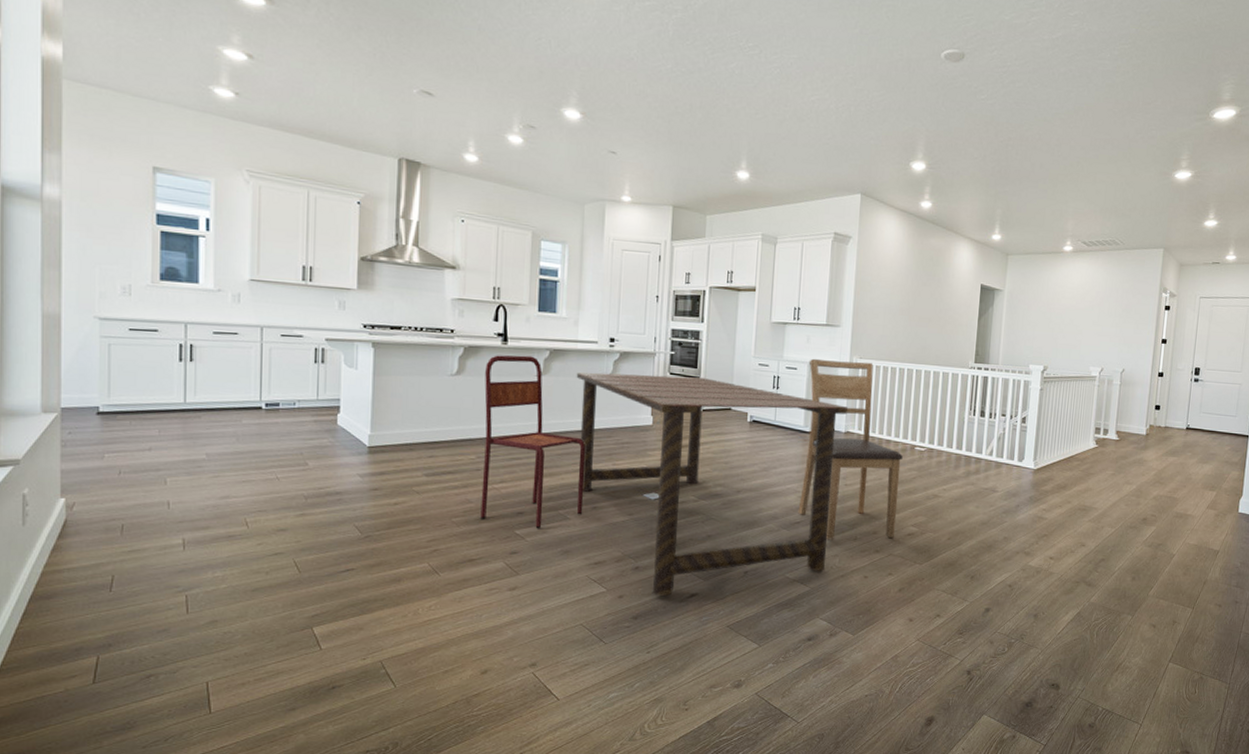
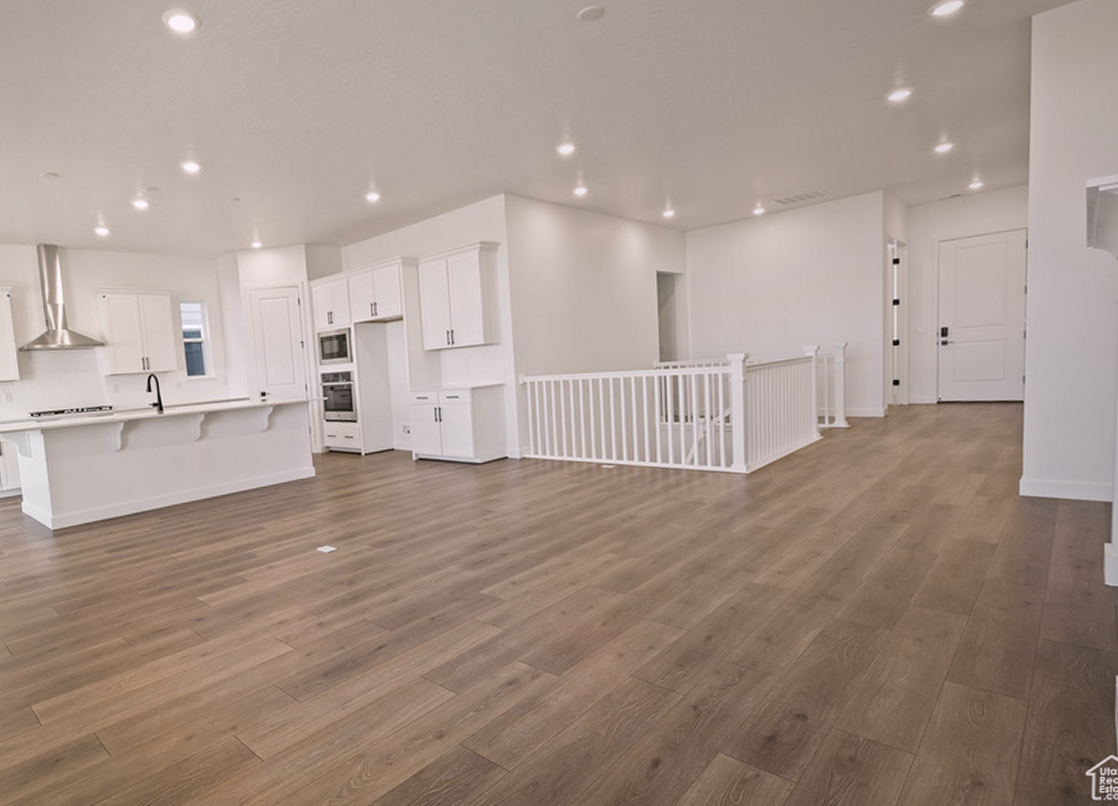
chair: present [480,355,585,529] -> none [146,421,260,594]
dining table: present [576,372,848,596] -> none [233,420,520,650]
chair: present [798,358,903,540] -> none [471,378,591,577]

